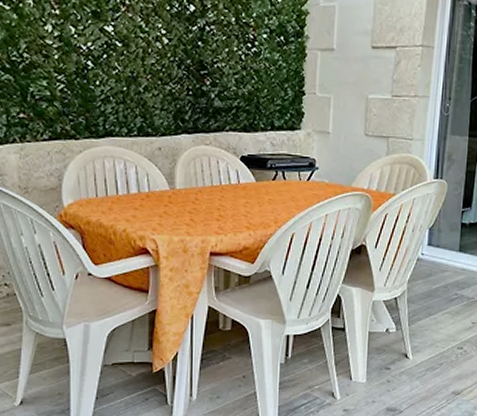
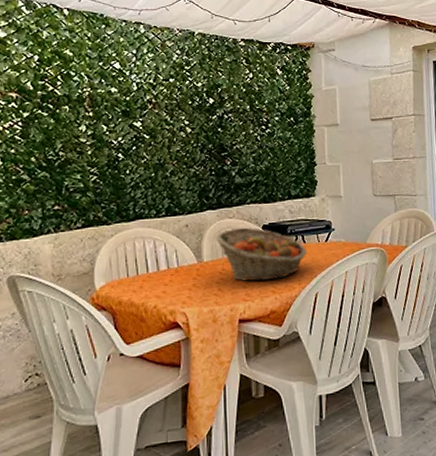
fruit basket: none [190,156,287,215] -> present [216,227,307,281]

